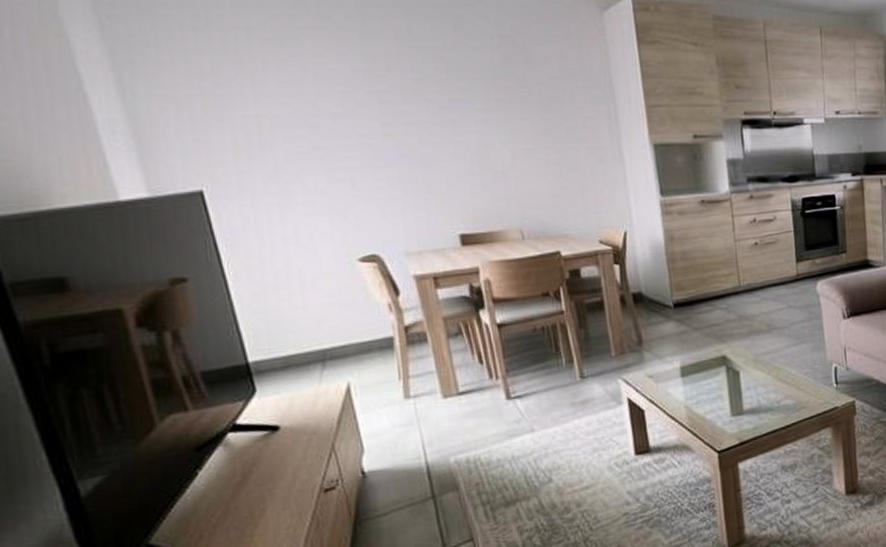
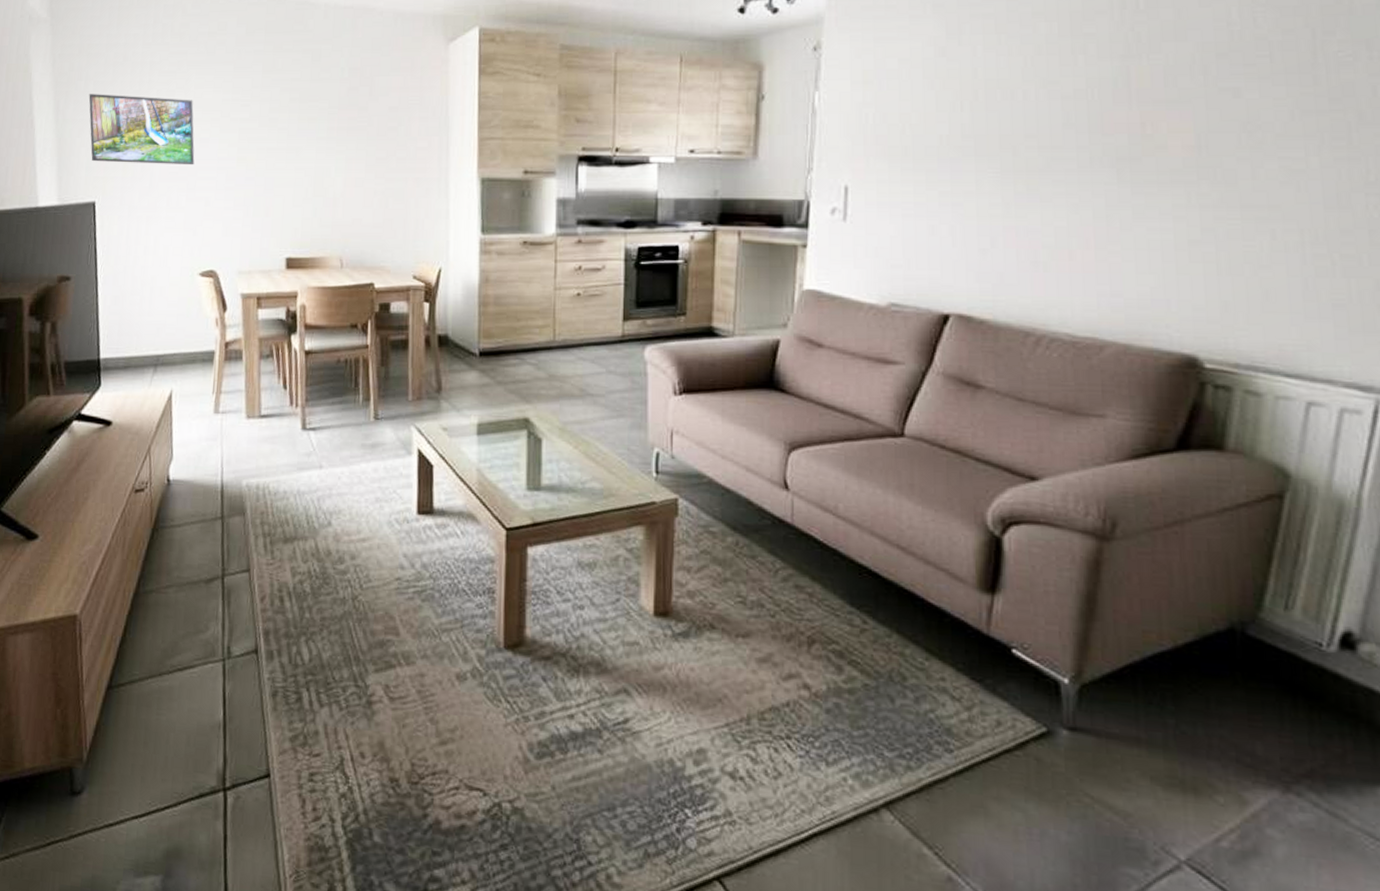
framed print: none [164,64,329,145] -> present [88,94,195,166]

